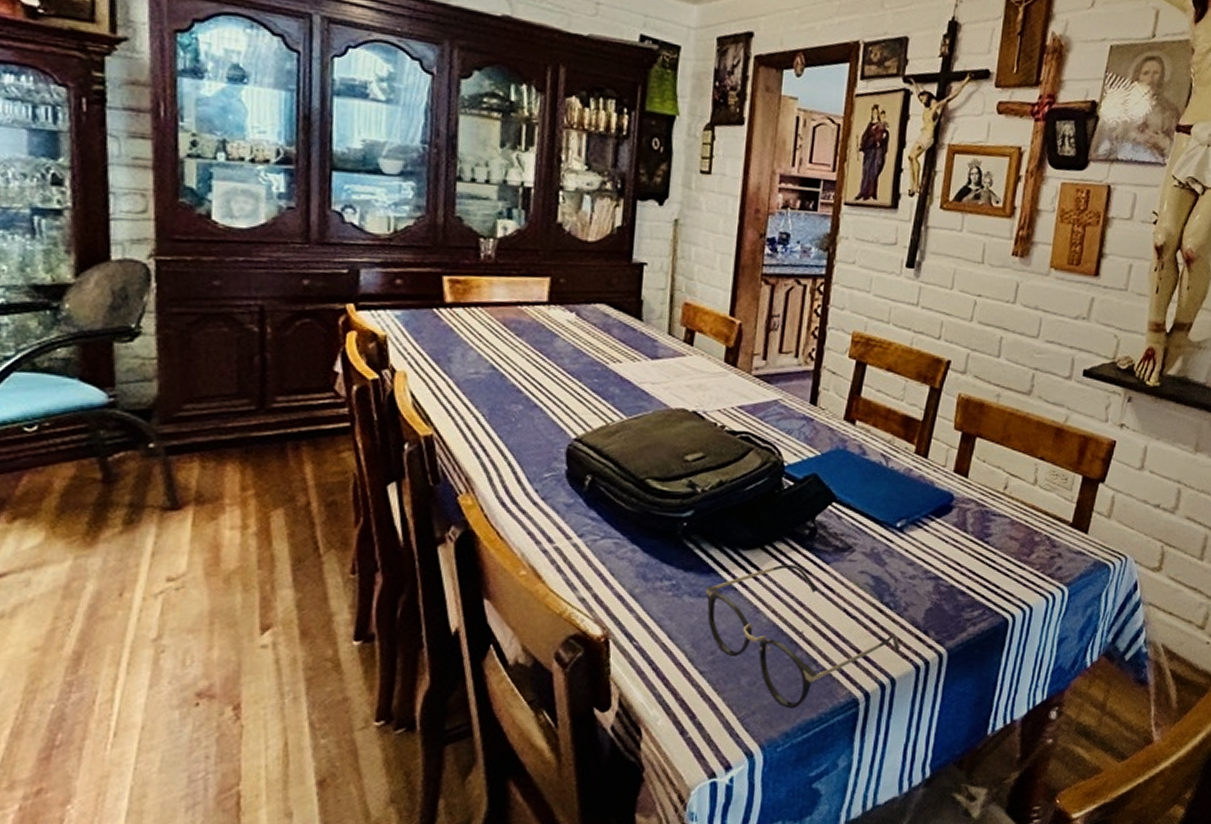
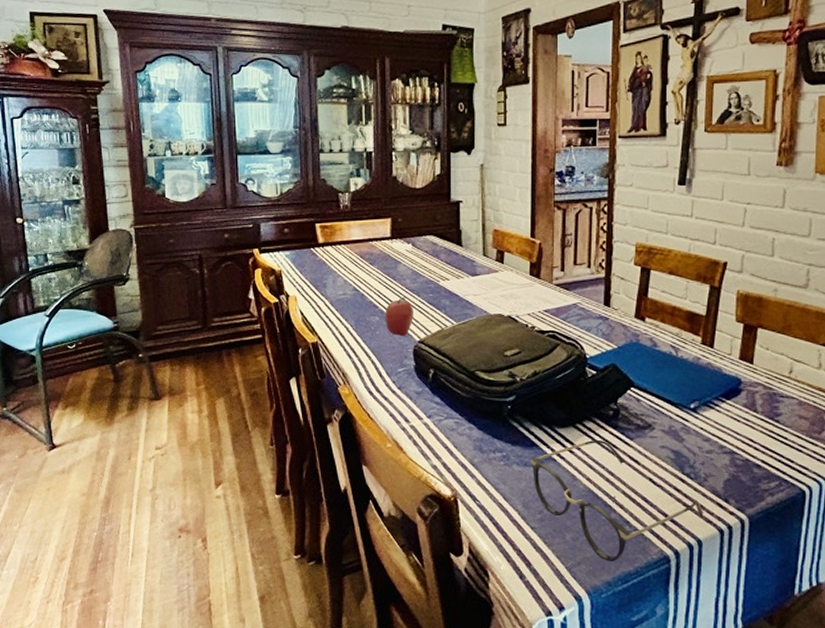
fruit: none [531,381,571,431] -> present [385,297,413,336]

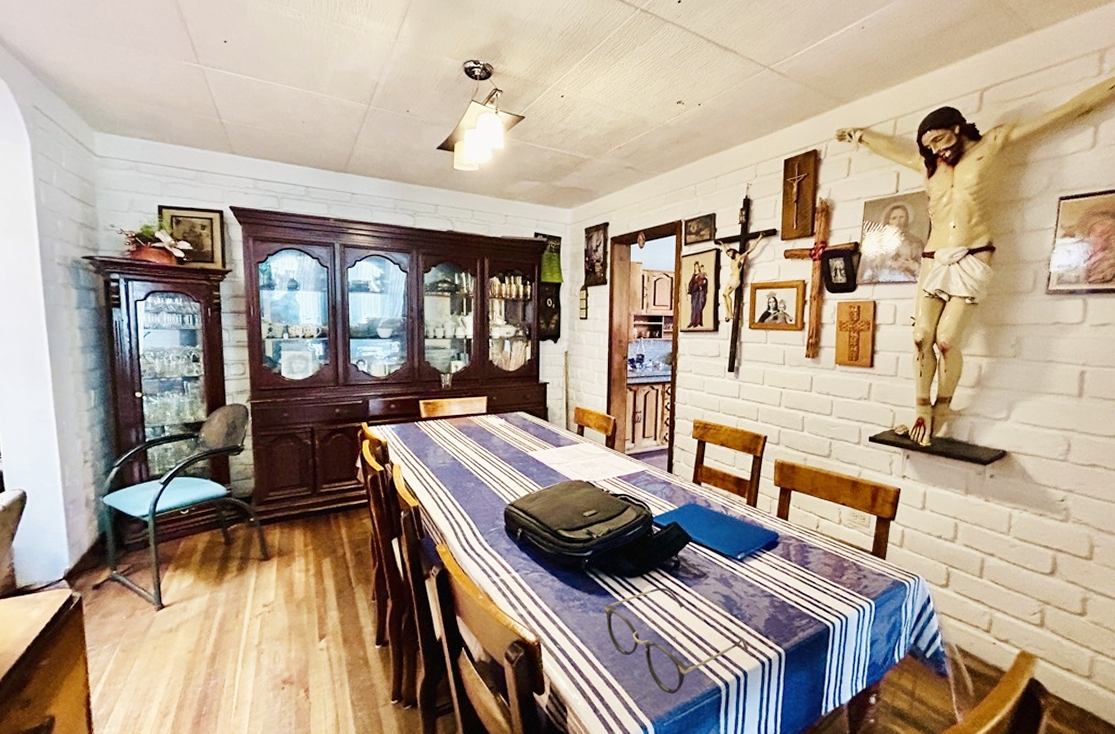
fruit: present [385,297,413,336] -> none [479,465,505,499]

